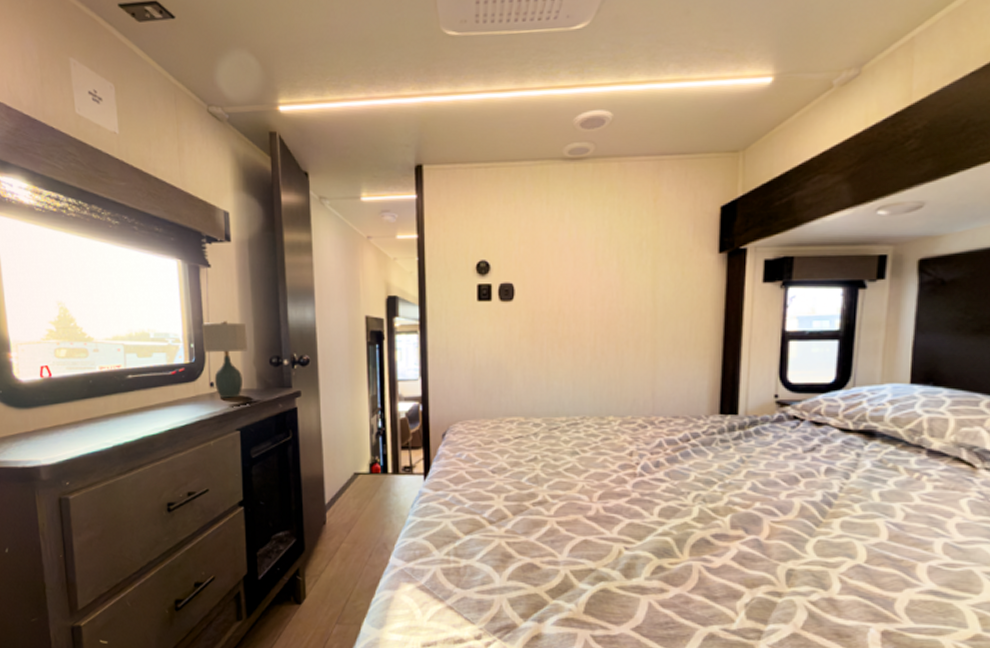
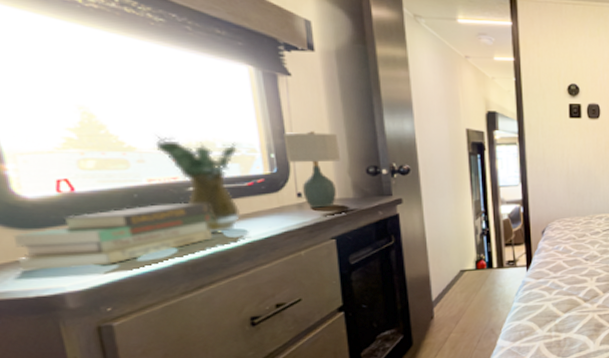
books: none [11,389,145,445] -> present [12,202,214,272]
vase: none [106,326,166,420] -> present [154,134,240,234]

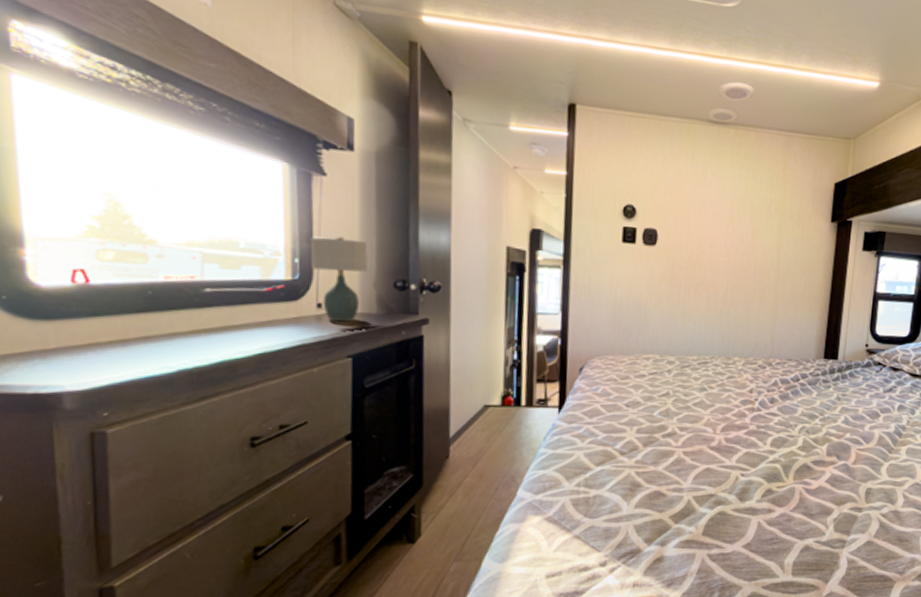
books: present [12,202,214,272] -> none [19,303,227,366]
vase: present [154,134,240,234] -> none [177,228,261,341]

